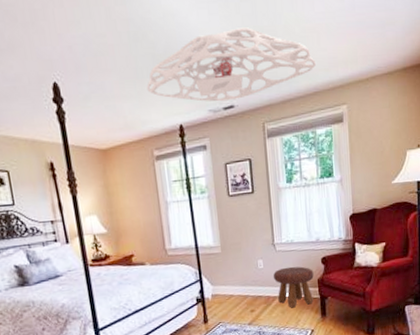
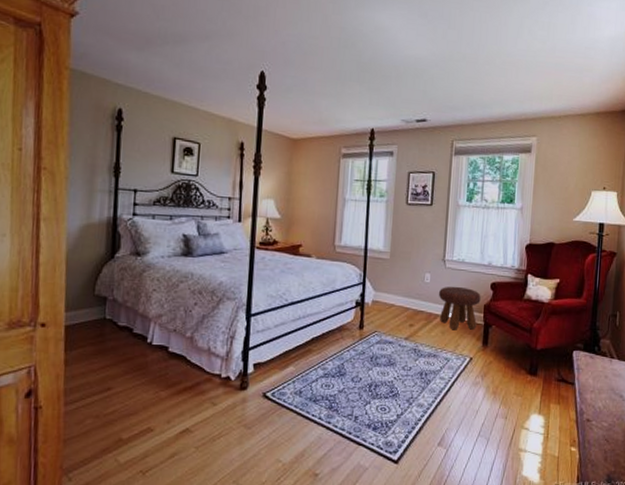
ceiling light: present [146,27,316,102] -> none [347,51,511,115]

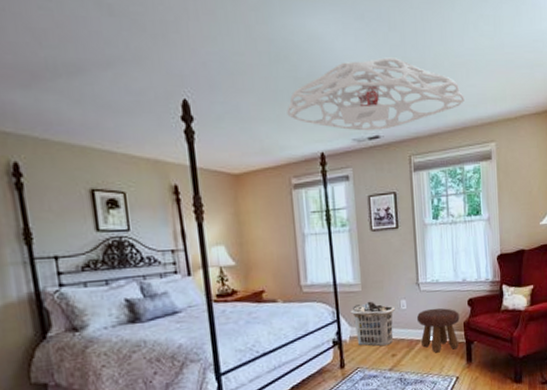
ceiling light: none [347,51,511,115] -> present [287,57,464,131]
clothes hamper: none [376,269,420,315] -> present [350,301,396,347]

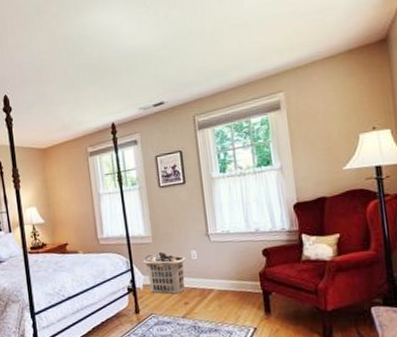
ceiling light: present [287,57,464,131] -> none [82,31,247,101]
footstool: present [416,308,460,353] -> none [208,258,255,303]

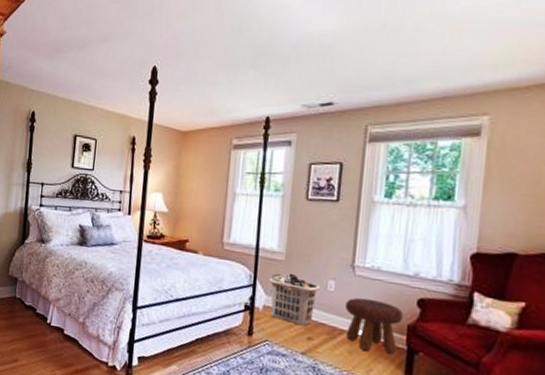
footstool: none [208,258,255,303] -> present [344,297,403,355]

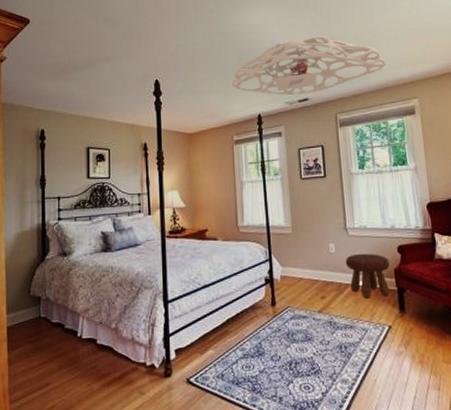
ceiling light: none [240,22,451,98] -> present [232,35,386,96]
clothes hamper: present [269,273,321,326] -> none [281,243,324,288]

